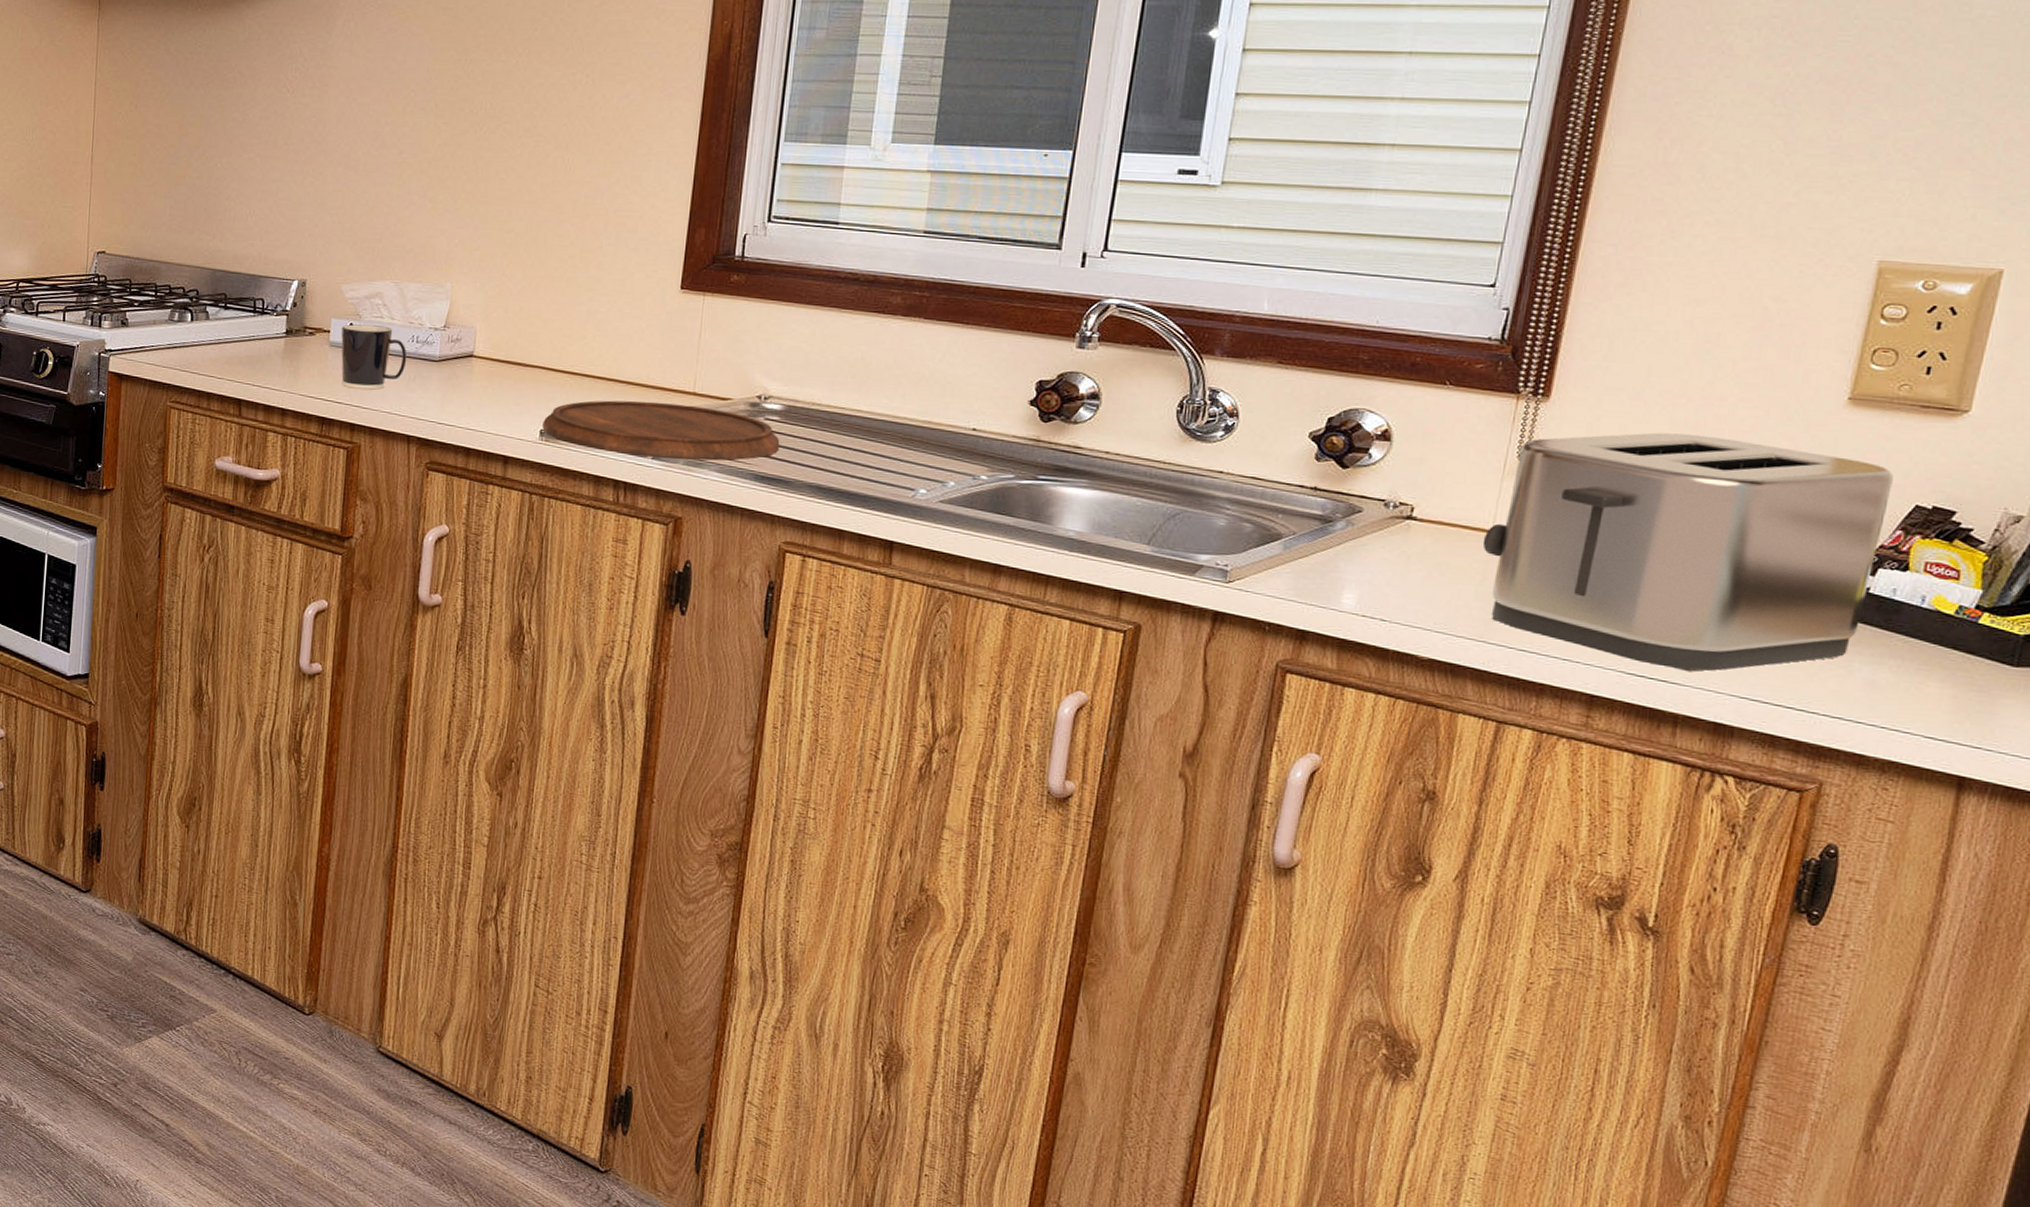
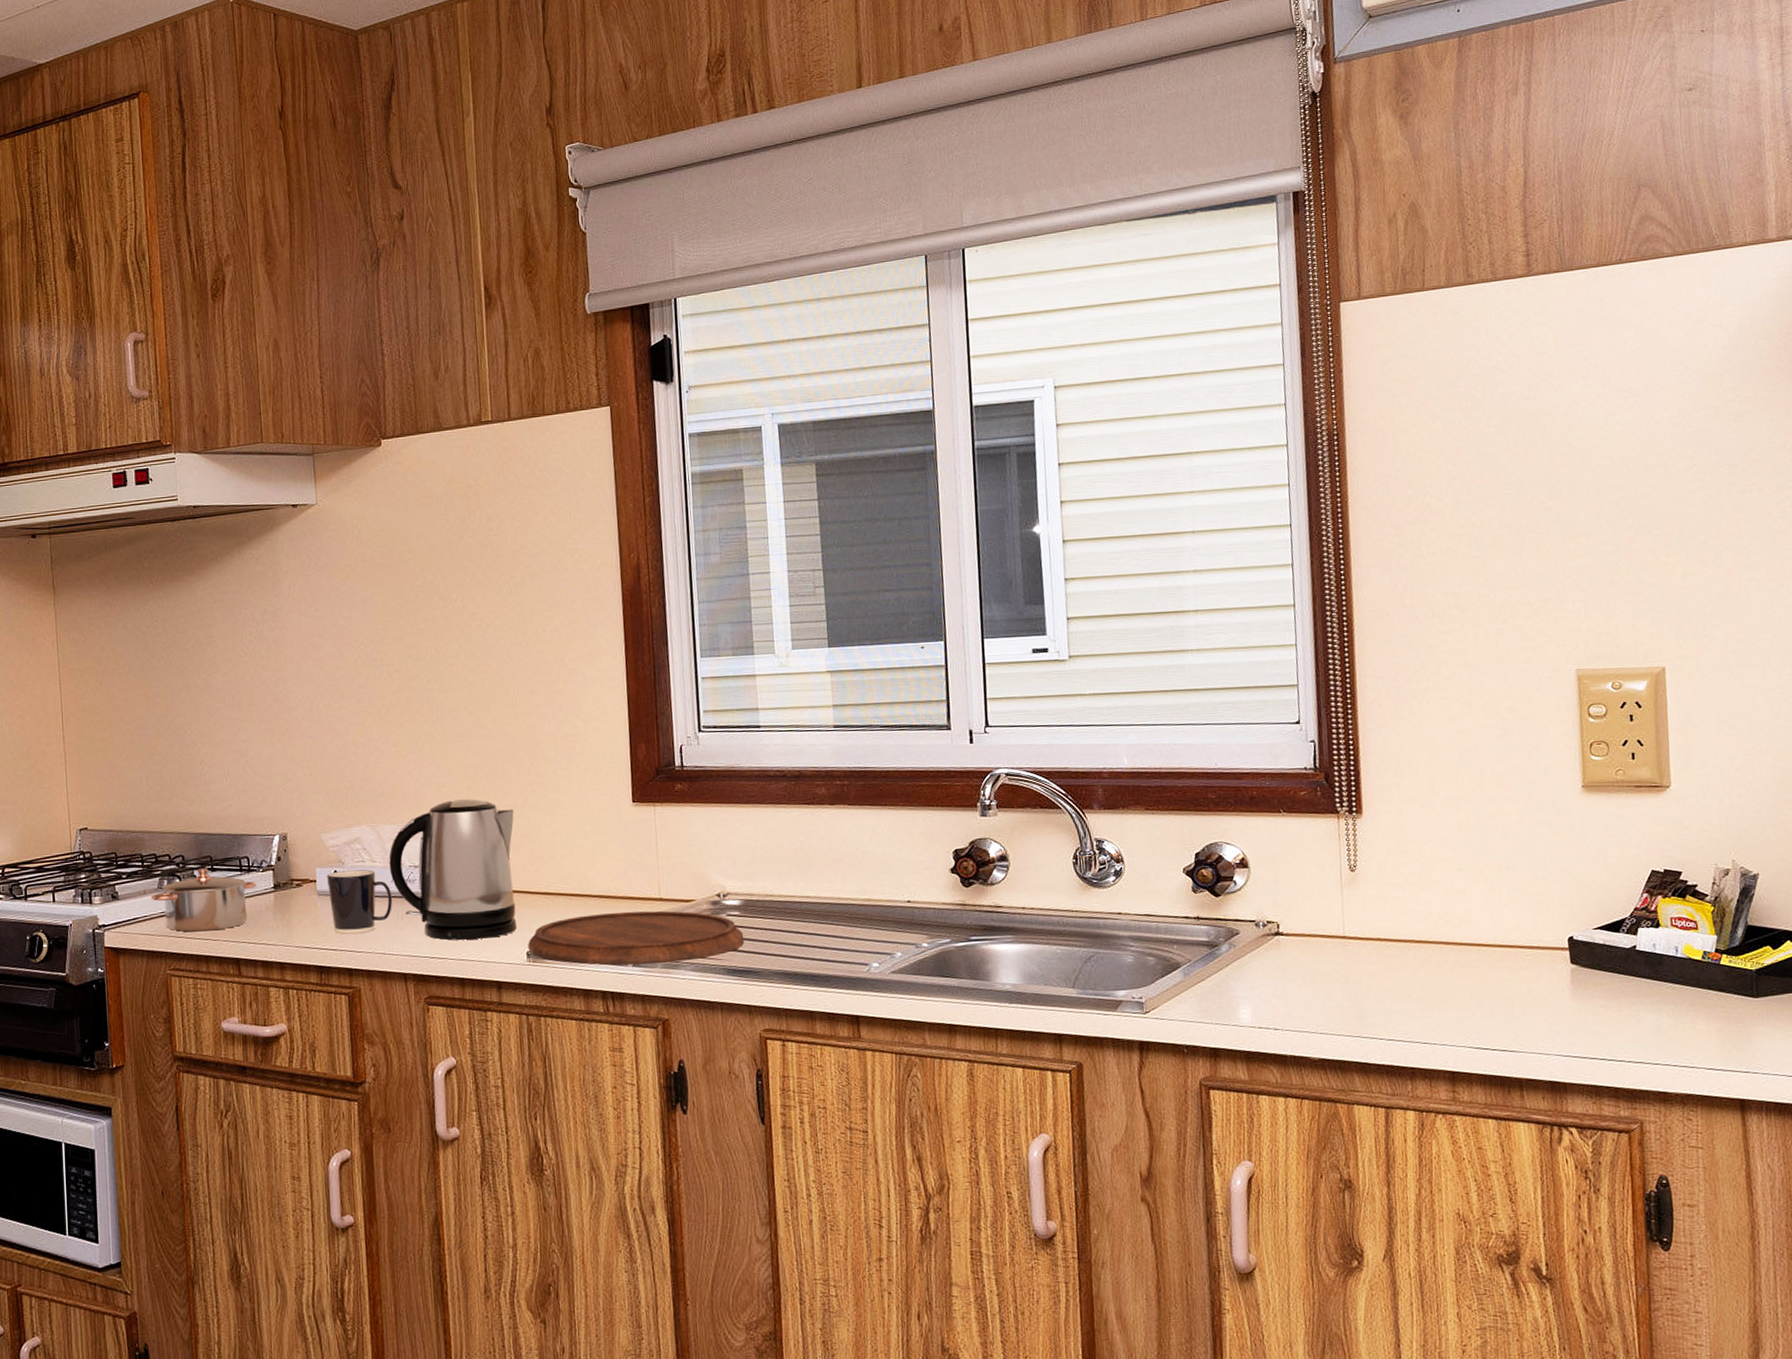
cooking pot: none [160,305,268,369] -> present [151,868,256,932]
kettle: none [408,265,549,411] -> present [389,799,518,940]
toaster: present [1482,432,1893,673] -> none [1338,831,1636,1040]

